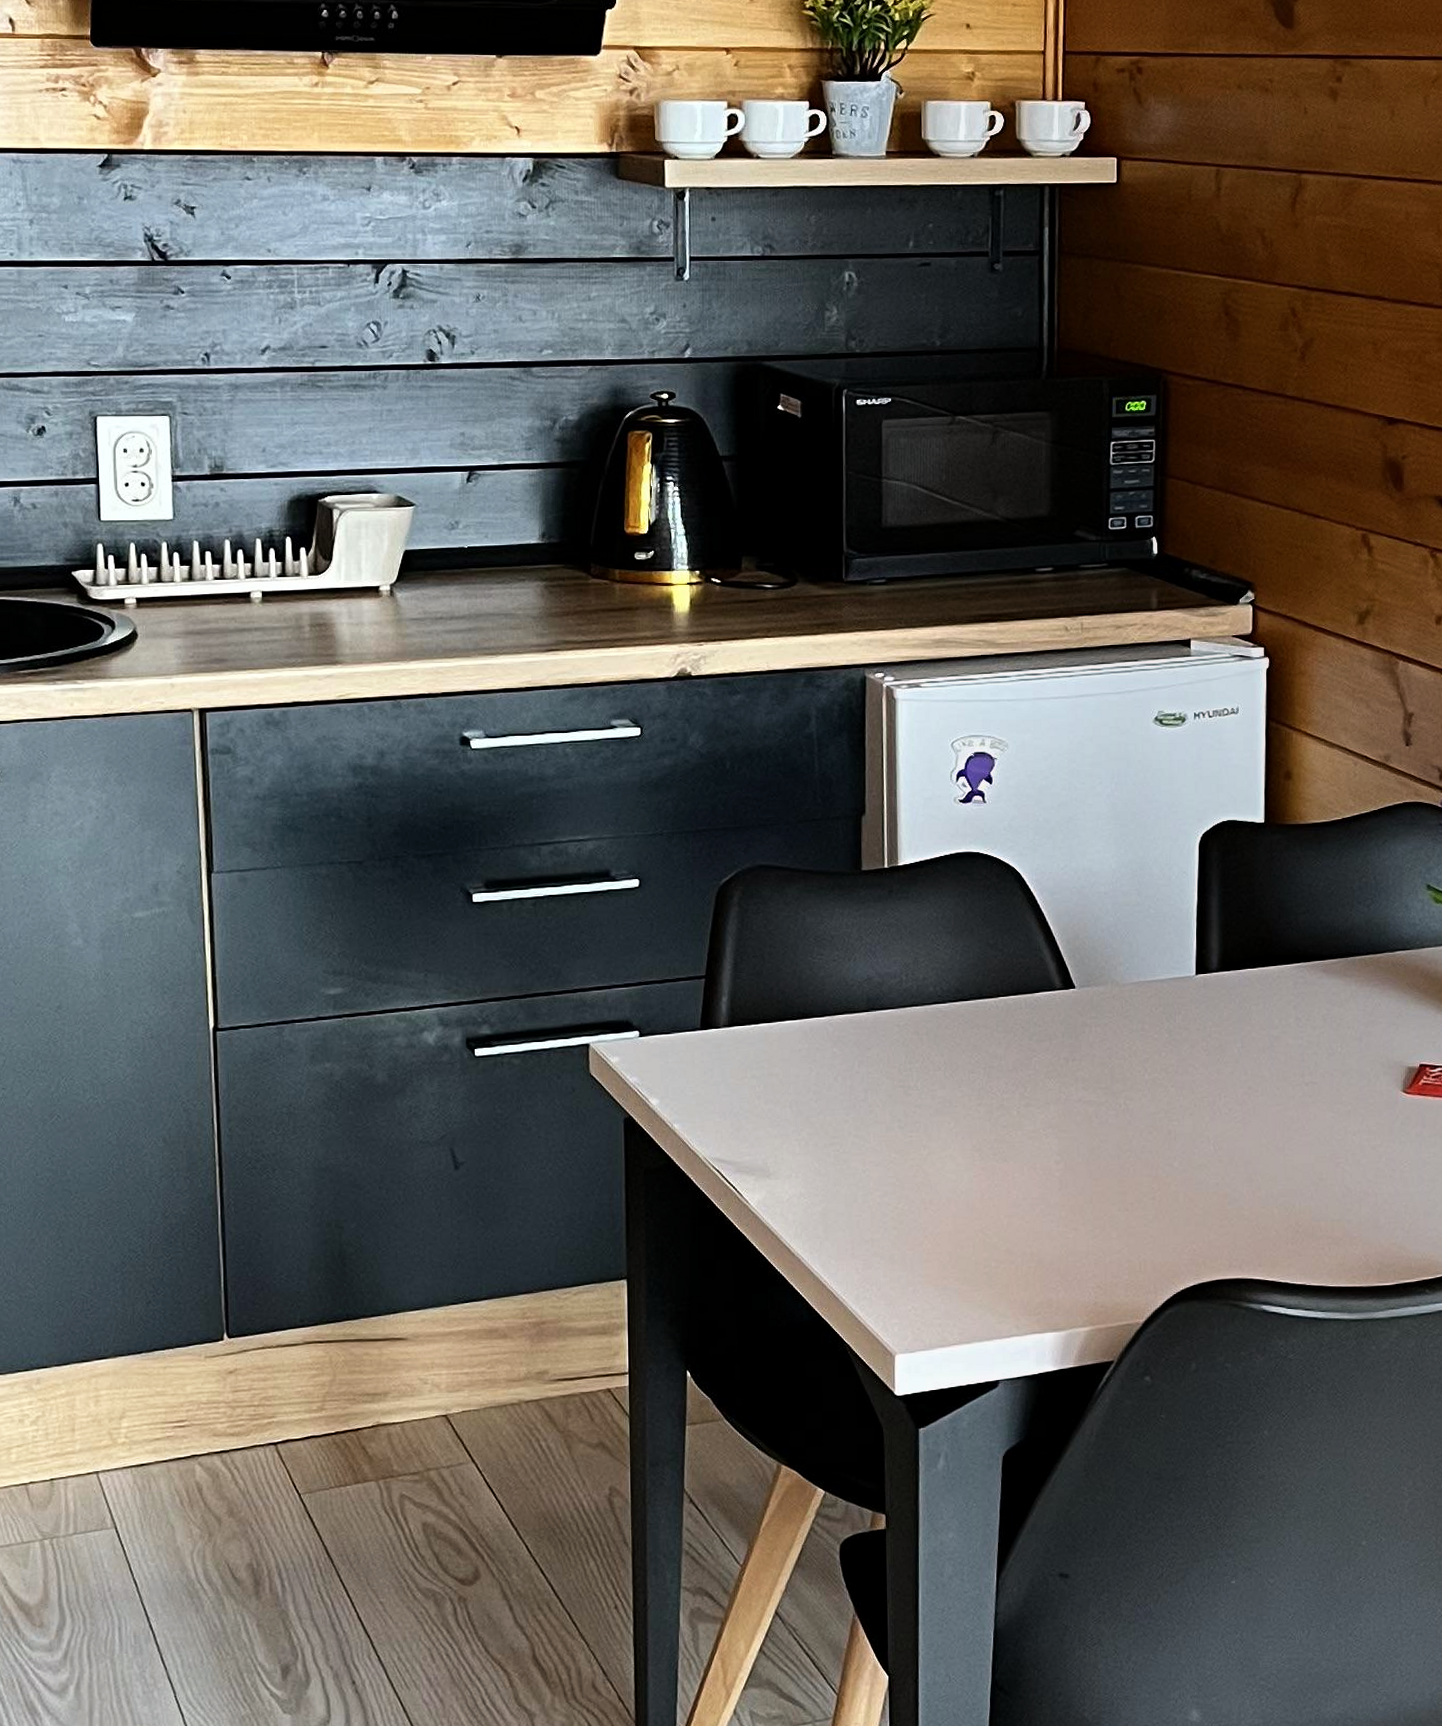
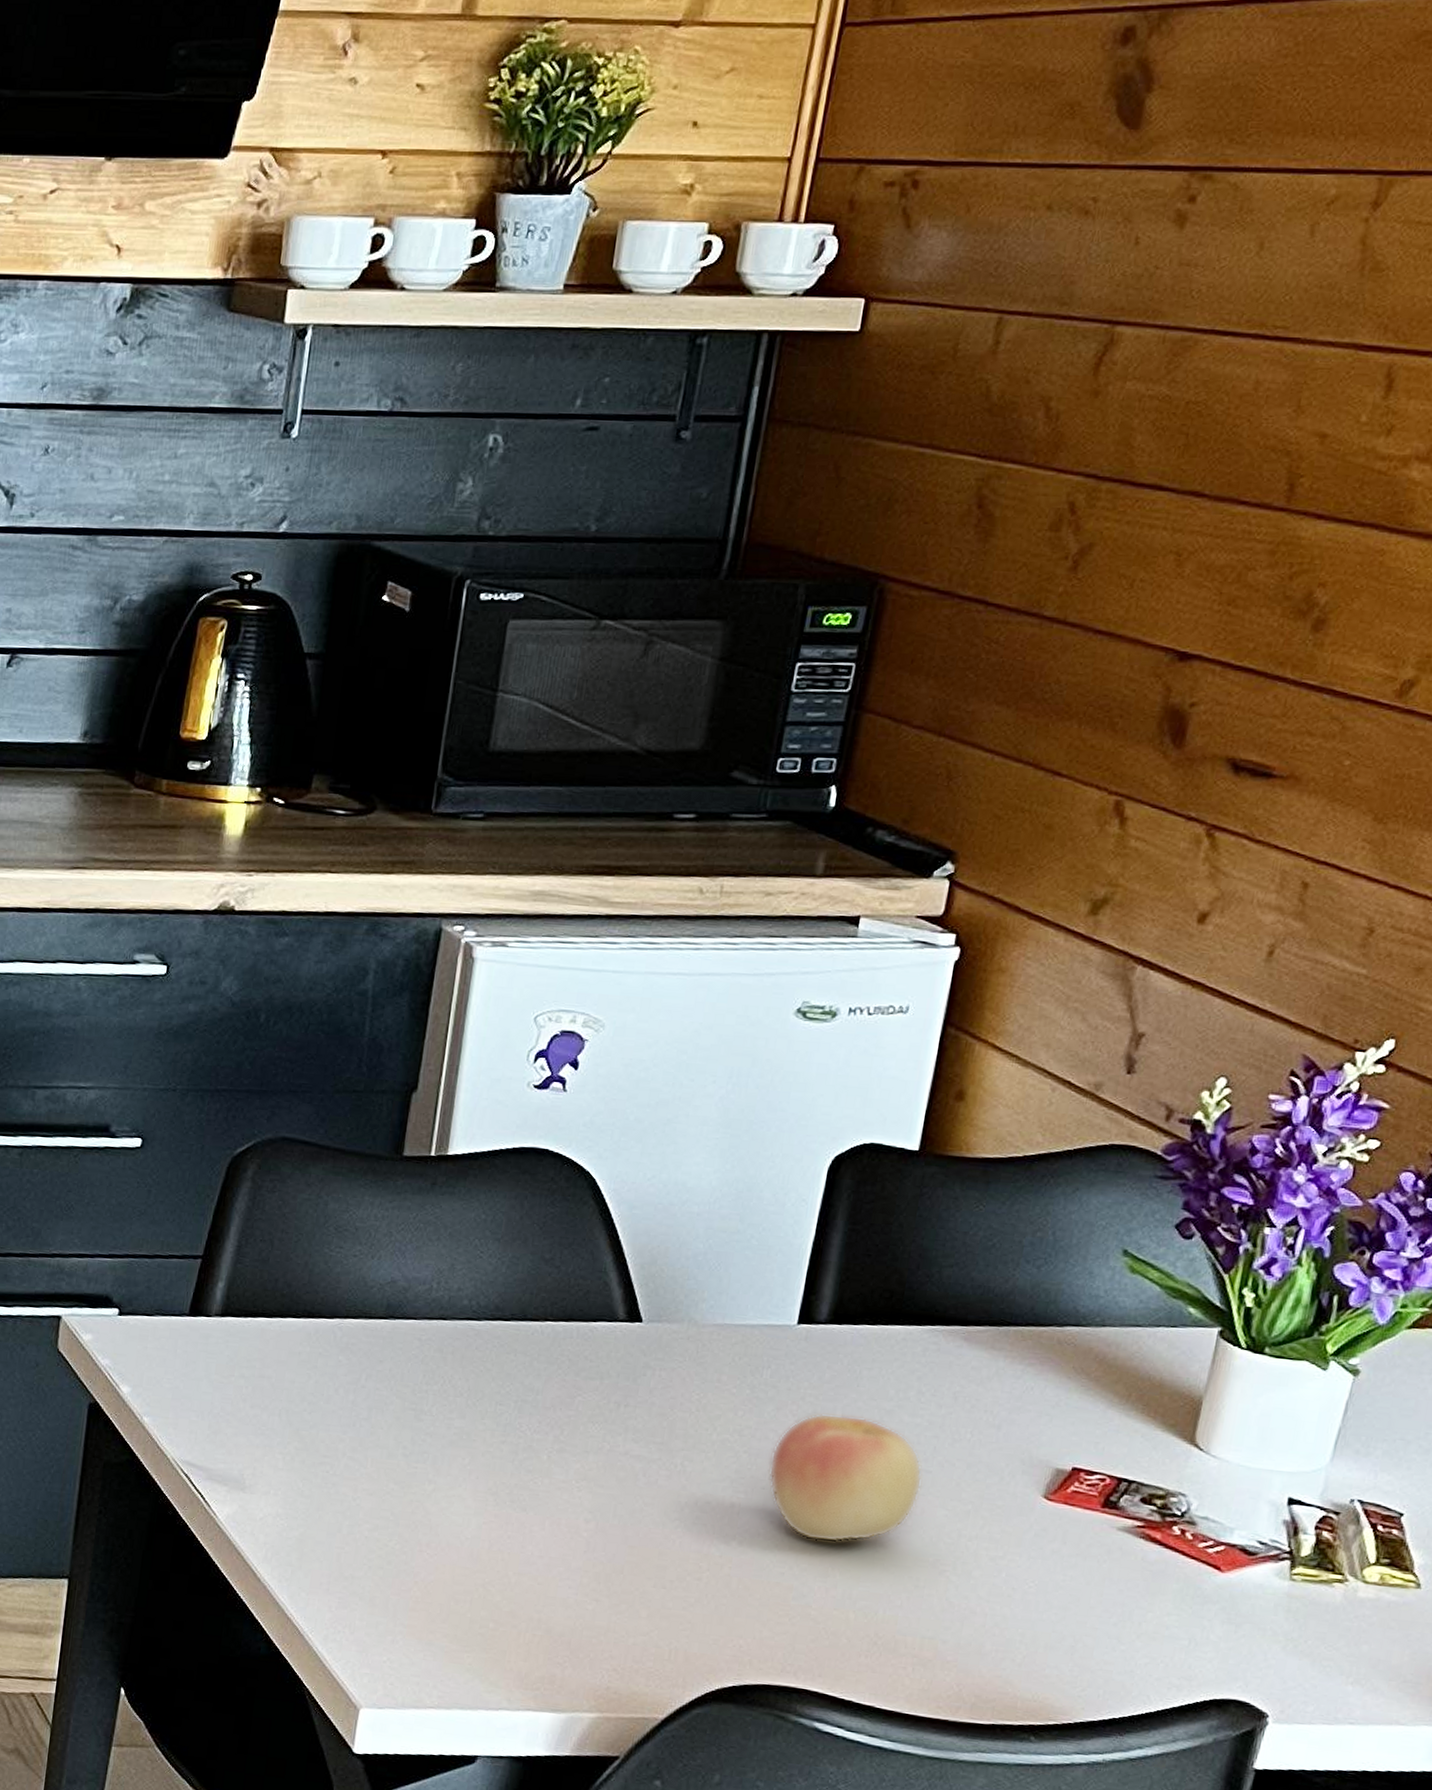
apple: none [1193,1045,1311,1153] -> present [768,1413,923,1543]

